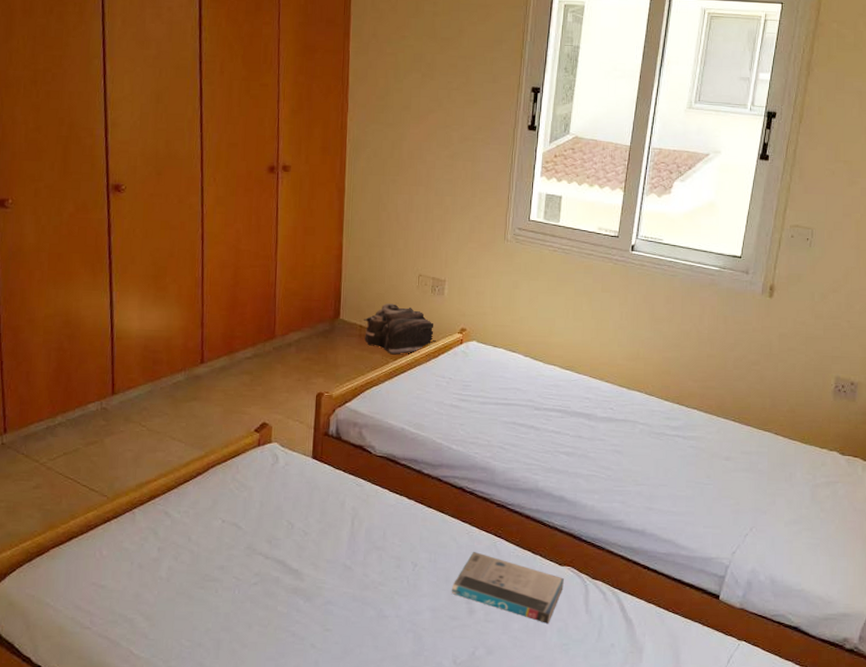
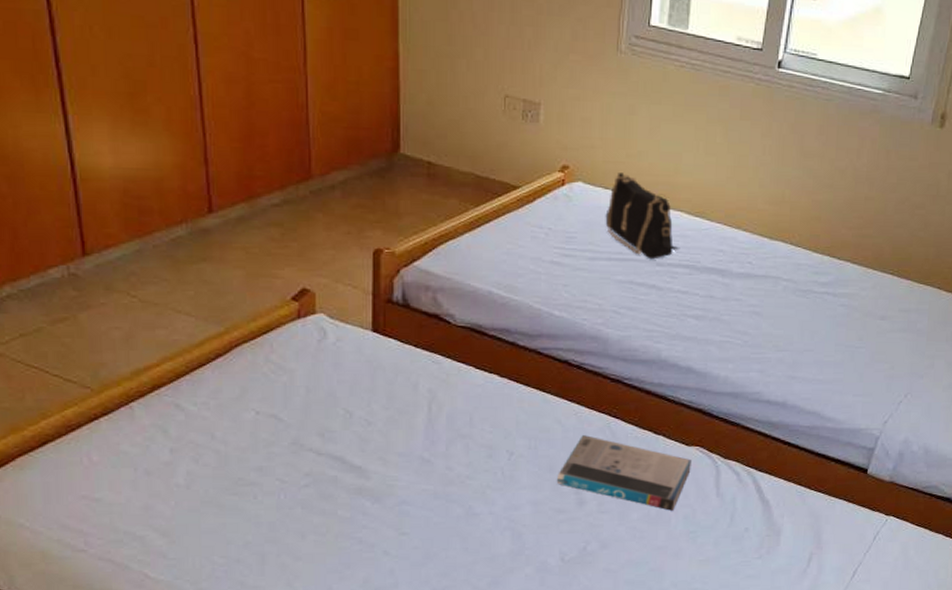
duffel bag: present [363,303,436,355] -> none [432,132,530,200]
handbag: none [494,334,554,405] -> present [605,173,680,260]

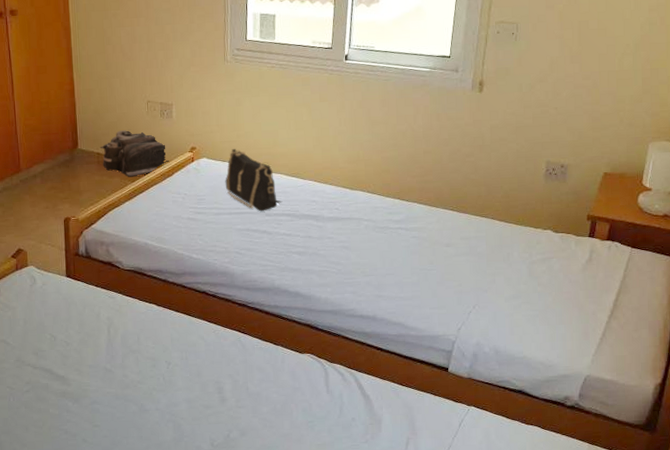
duffel bag: none [432,132,530,200] -> present [100,129,169,177]
book: present [556,435,691,511] -> none [203,348,305,405]

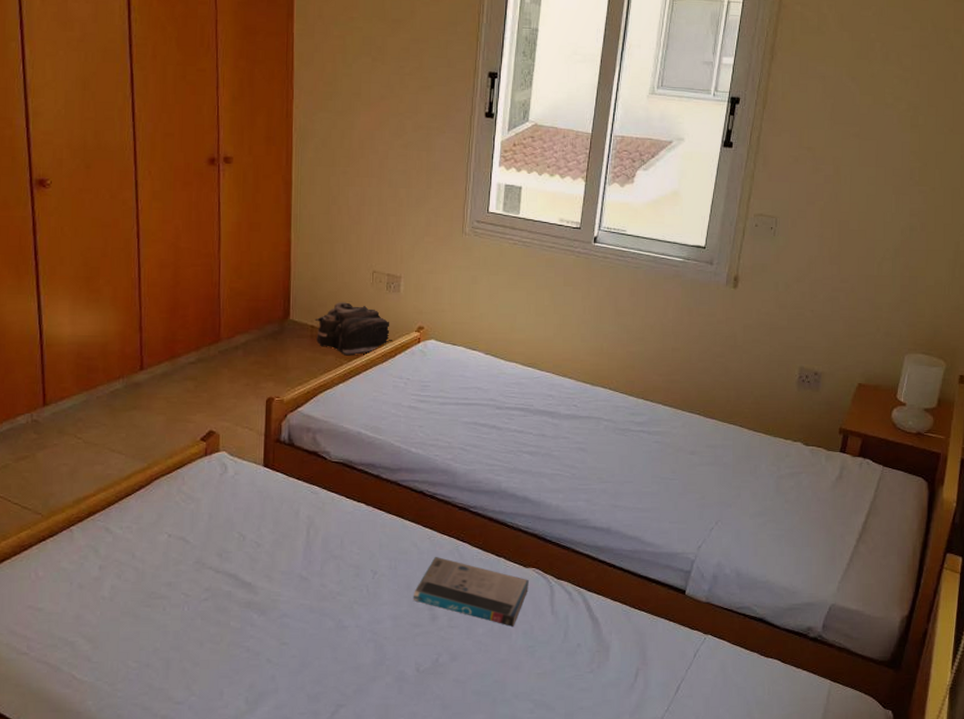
book: none [203,348,305,405] -> present [413,557,529,627]
handbag: present [225,149,283,212] -> none [453,331,516,404]

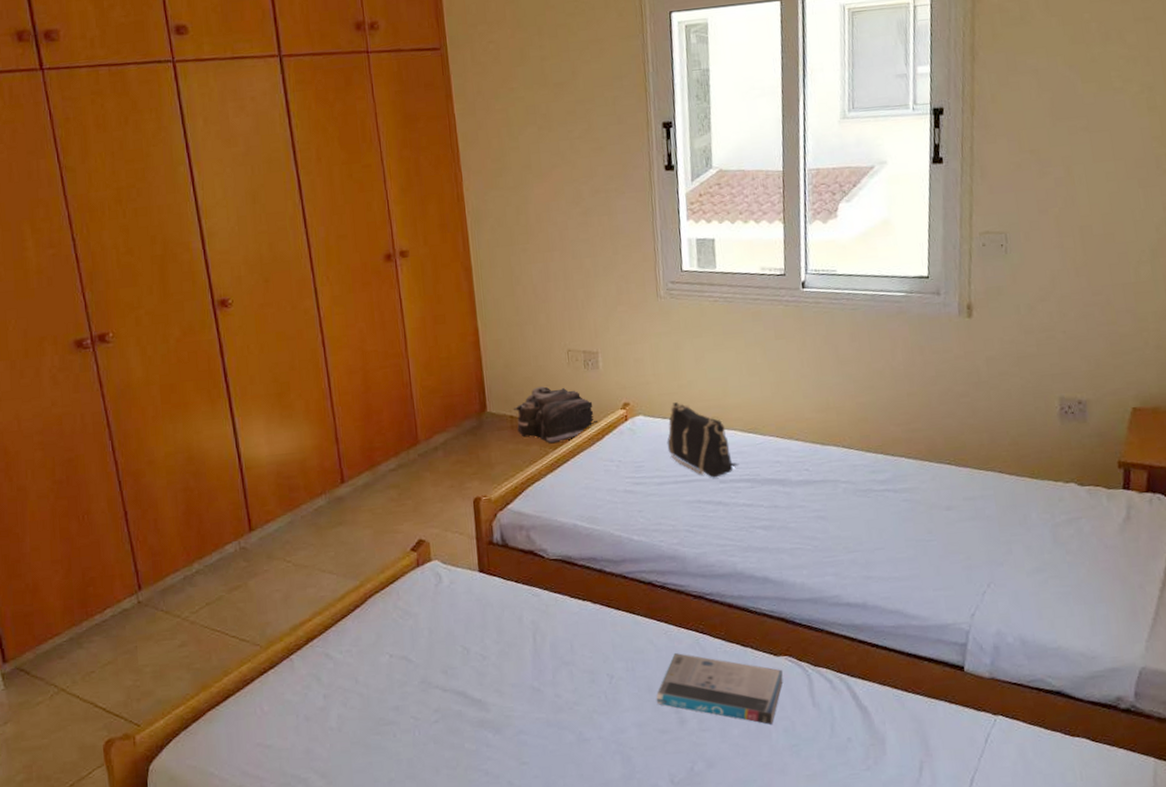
handbag: none [453,331,516,404] -> present [667,402,739,478]

